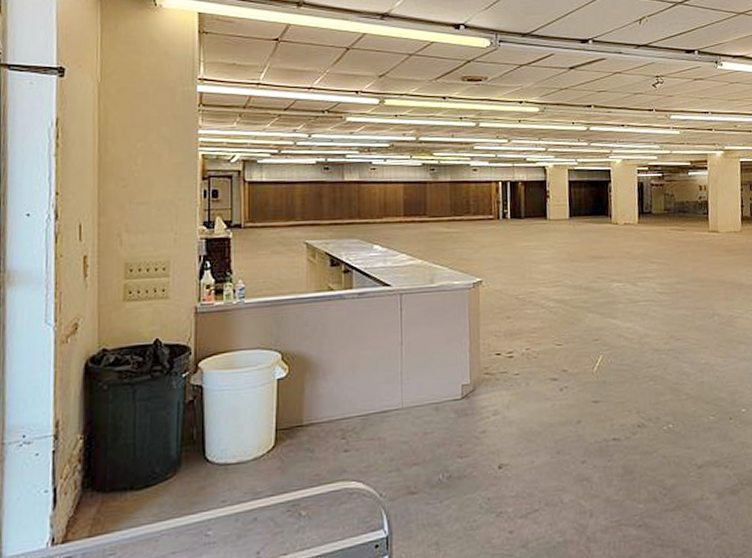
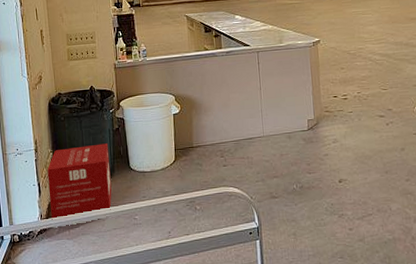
product box: none [70,423,175,545] -> present [47,143,112,220]

